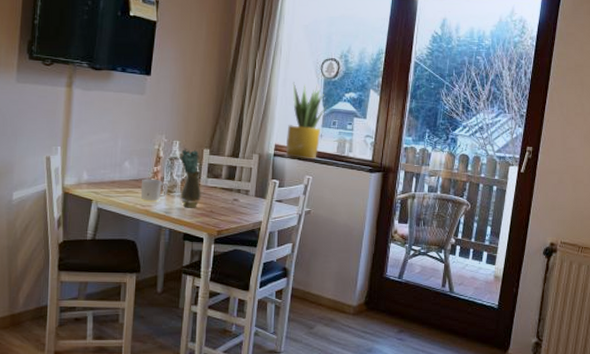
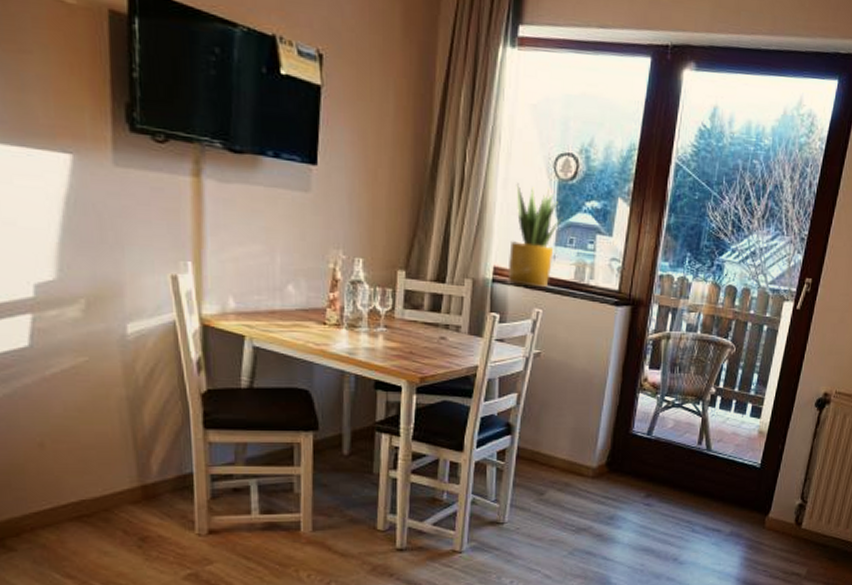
mug: present [140,178,168,202] -> none [312,308,350,339]
vase: present [180,147,202,208] -> none [365,267,396,348]

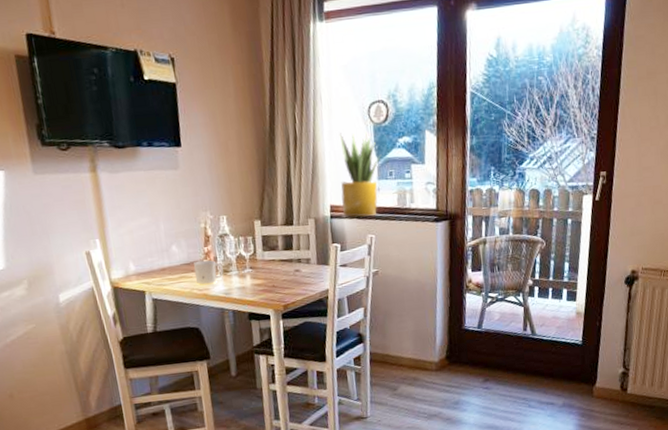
mug: none [312,308,350,339] -> present [193,260,224,285]

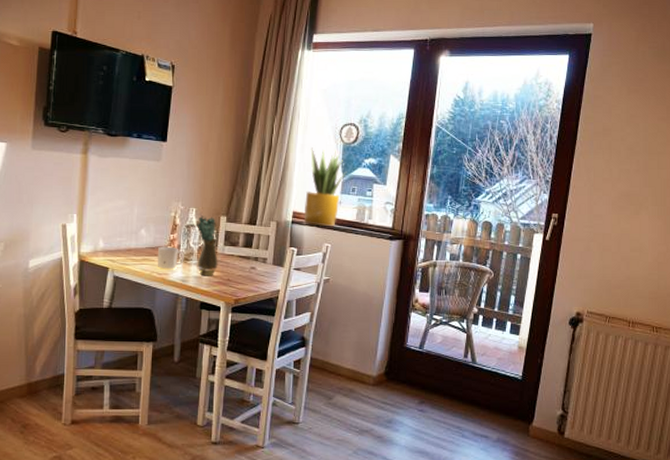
vase: none [230,221,261,286] -> present [197,214,219,276]

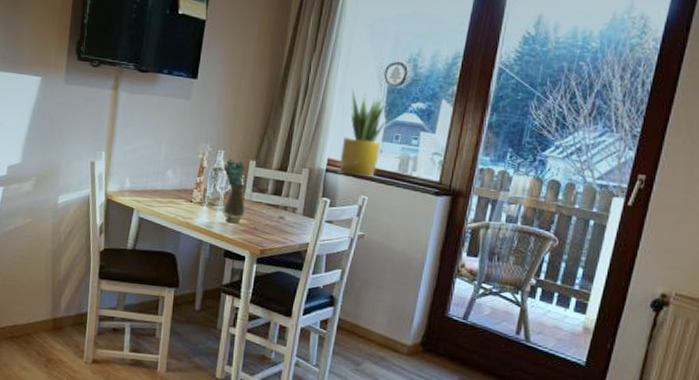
mug: present [157,246,184,270] -> none [182,189,210,215]

